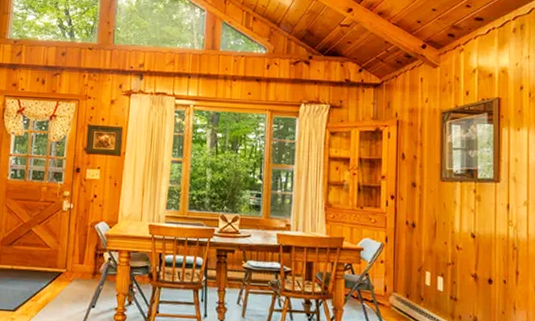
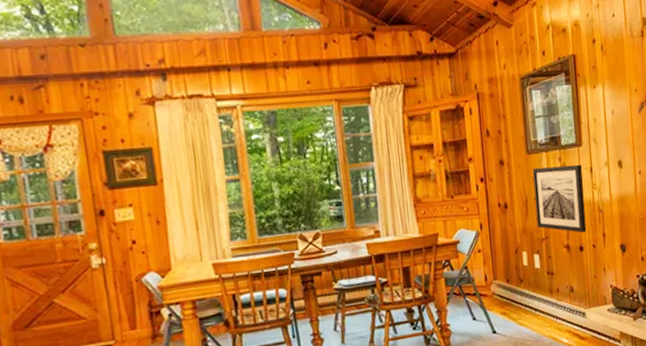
wall art: none [444,195,498,266] -> present [532,164,587,233]

